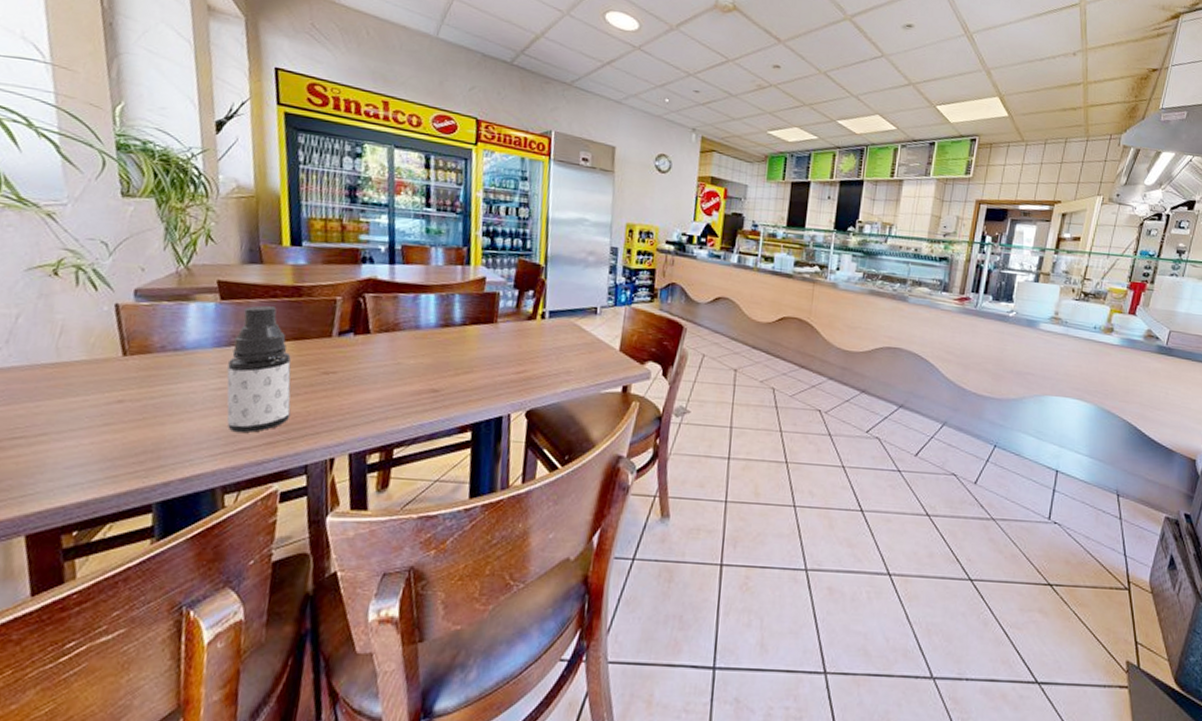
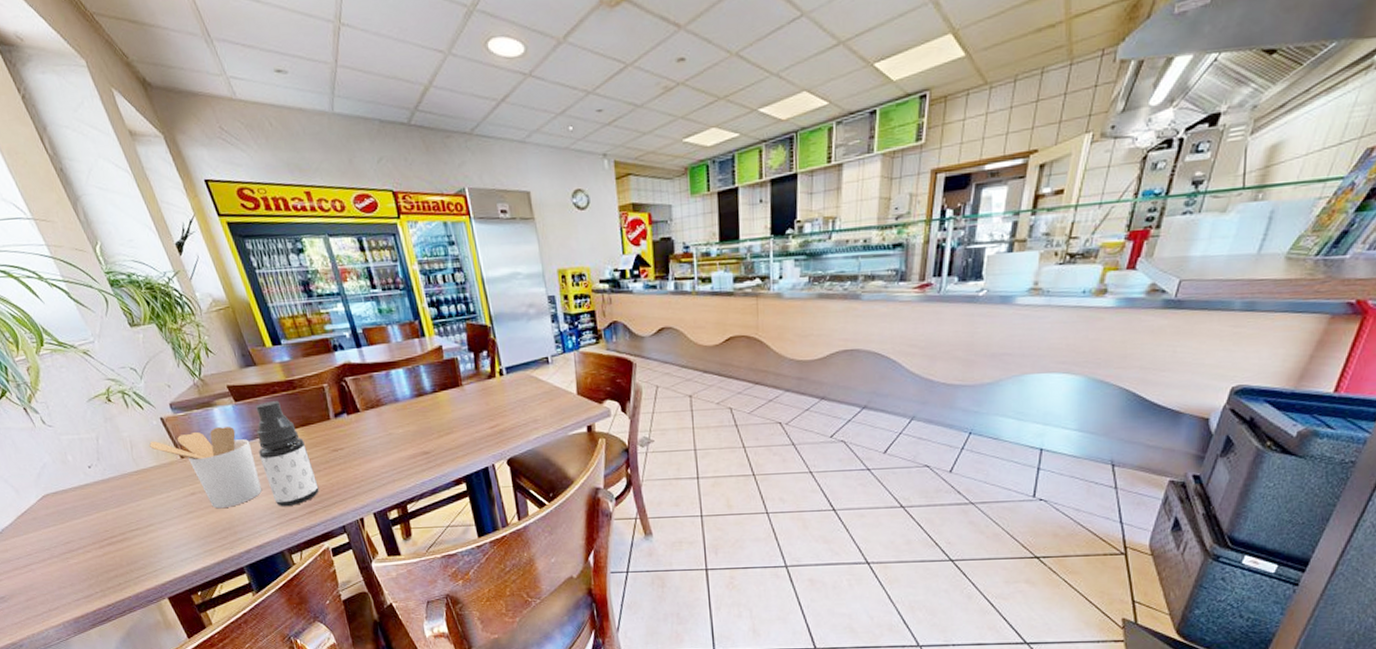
utensil holder: none [85,325,222,425] -> present [148,427,263,509]

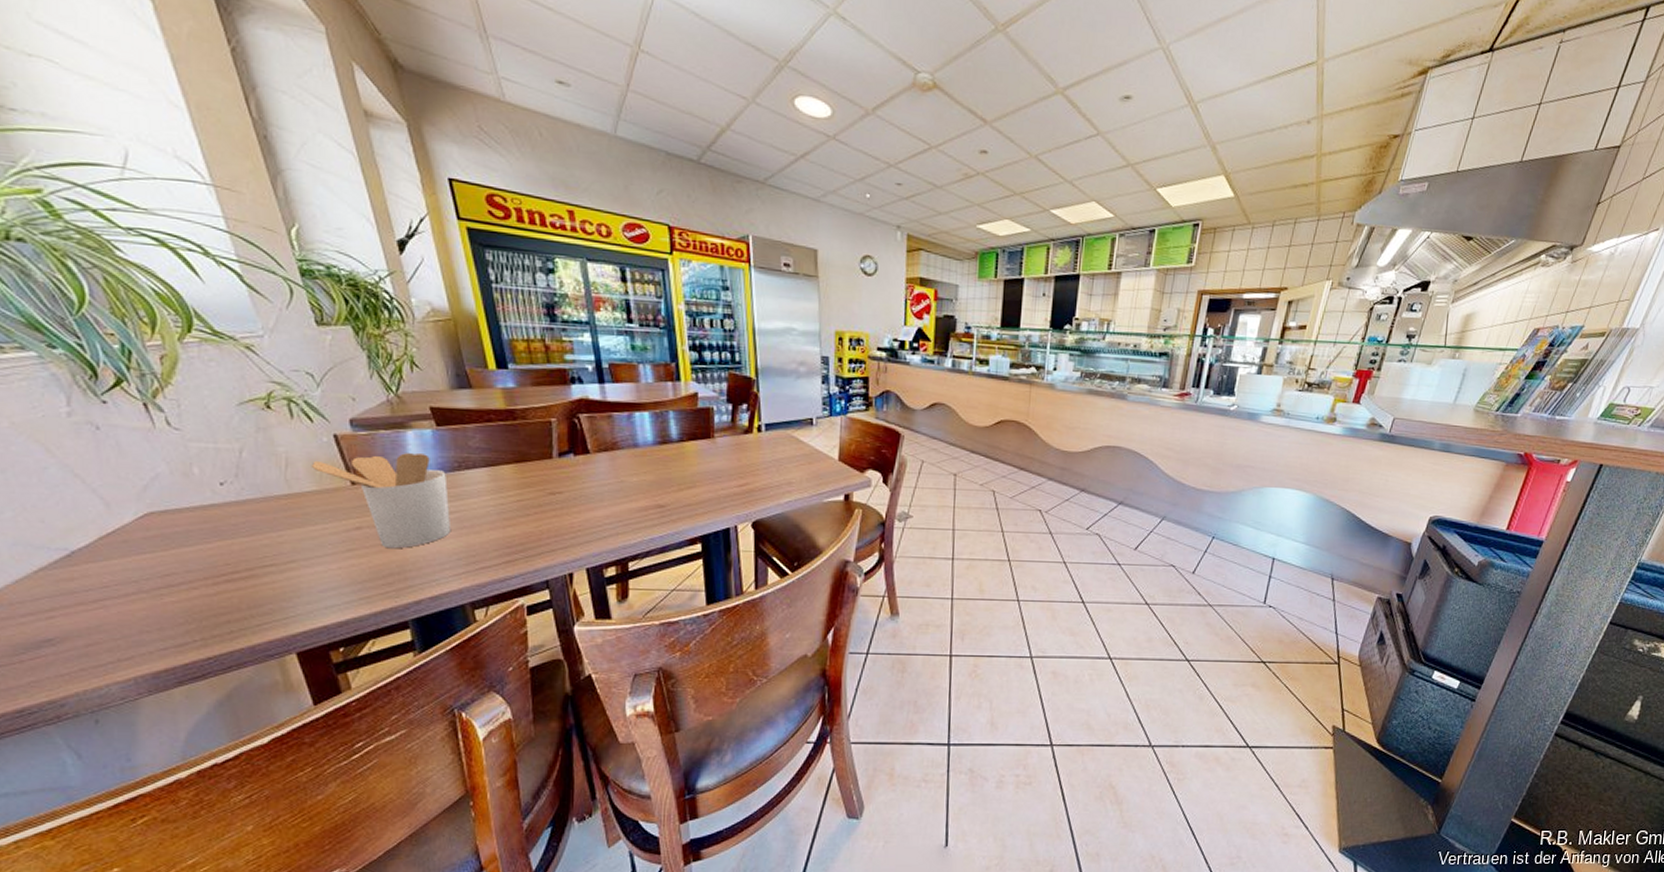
spray bottle: present [256,401,319,507] -> none [456,430,524,554]

